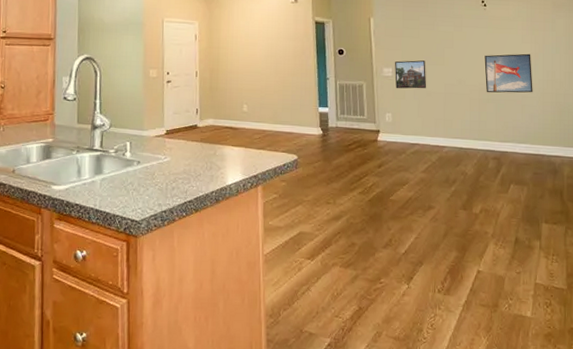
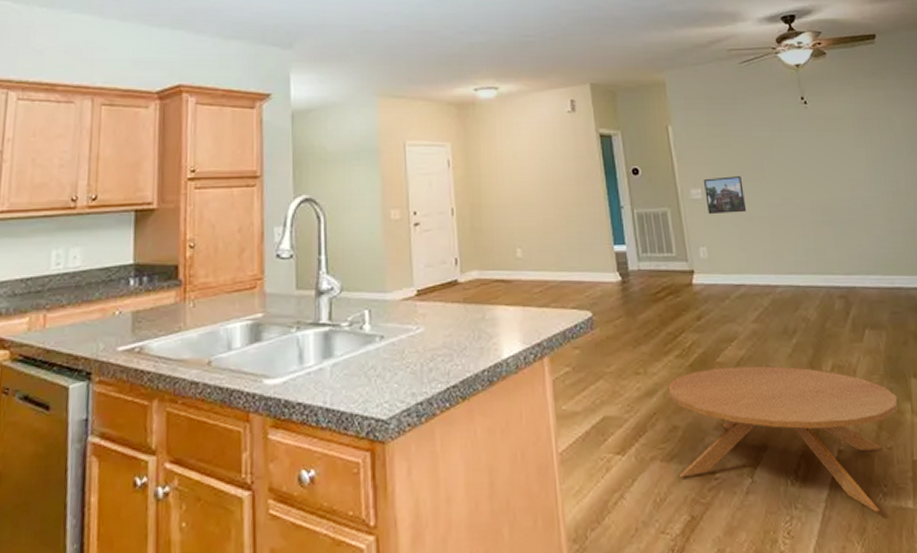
coffee table: none [351,203,530,317] -> present [668,366,898,513]
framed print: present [484,53,533,93] -> none [812,159,877,213]

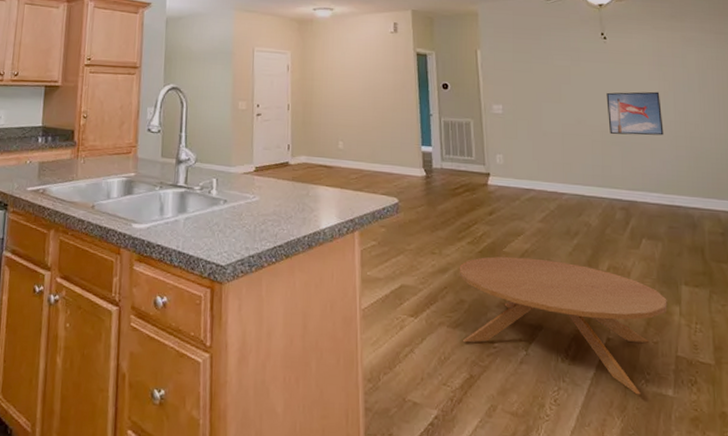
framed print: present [704,176,747,215] -> none [505,96,542,129]
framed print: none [812,159,877,213] -> present [606,91,664,136]

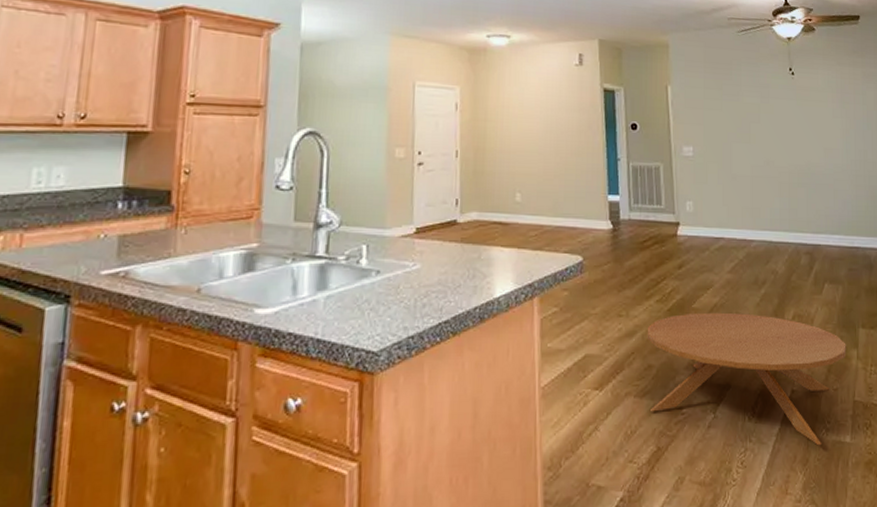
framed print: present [606,91,664,136] -> none [793,129,845,176]

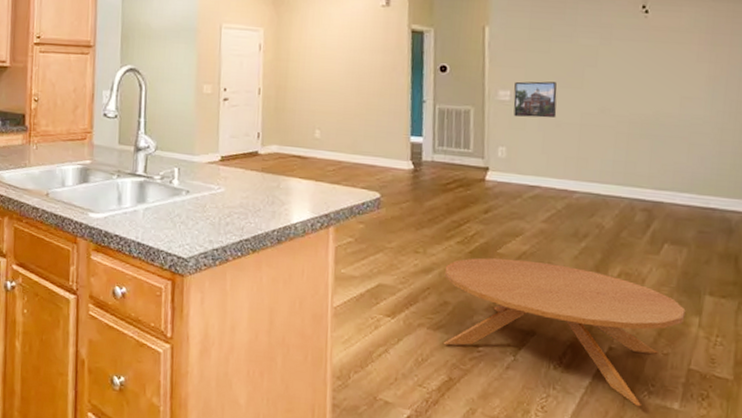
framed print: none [696,137,732,172] -> present [513,81,557,118]

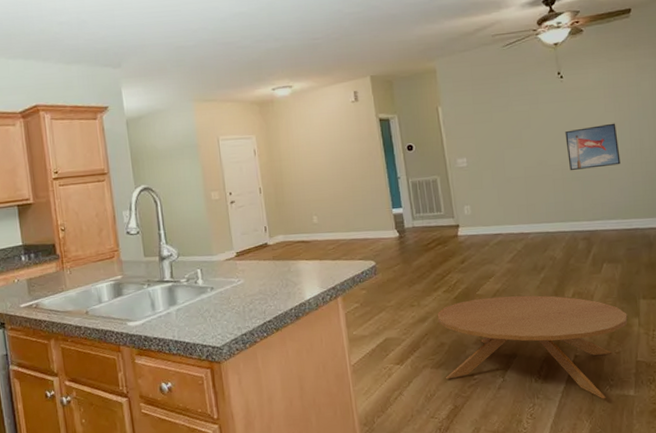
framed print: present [513,81,557,118] -> none [469,145,506,179]
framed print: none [639,76,709,128] -> present [565,123,621,171]

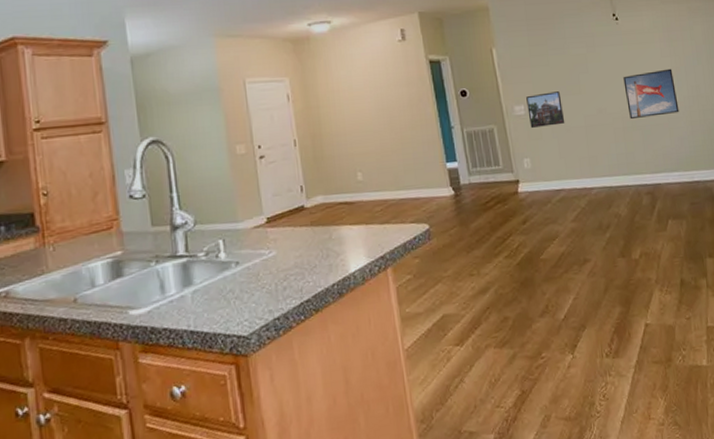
coffee table: present [437,295,628,399] -> none [499,257,696,372]
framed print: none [469,145,506,179] -> present [526,91,565,129]

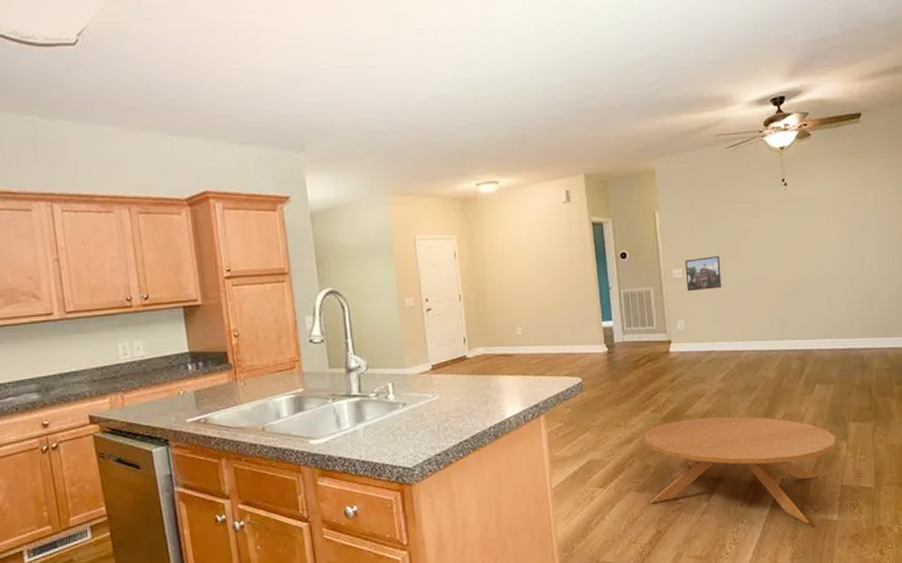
coffee table: none [499,257,696,372] -> present [644,416,836,524]
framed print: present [623,68,679,120] -> none [786,236,840,286]

